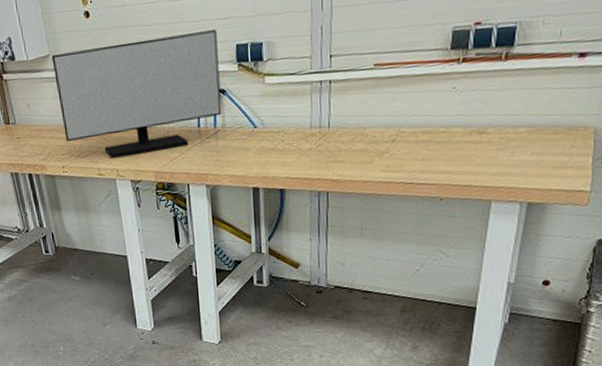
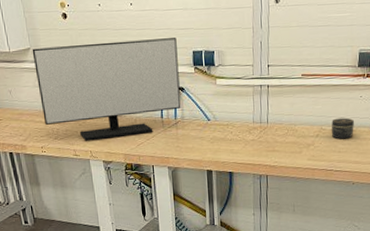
jar: none [412,115,444,144] -> present [331,117,354,139]

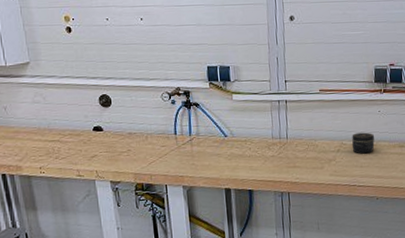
monitor: present [32,38,181,141] -> none [31,53,196,160]

